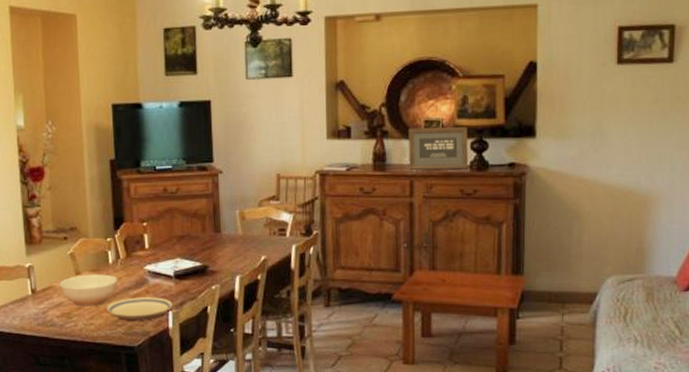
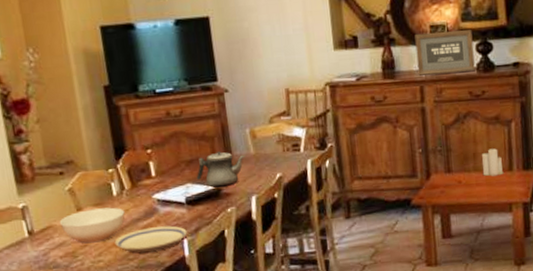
teapot: none [185,230,233,264] -> present [196,151,246,188]
candle: none [468,248,491,278] -> present [481,147,504,177]

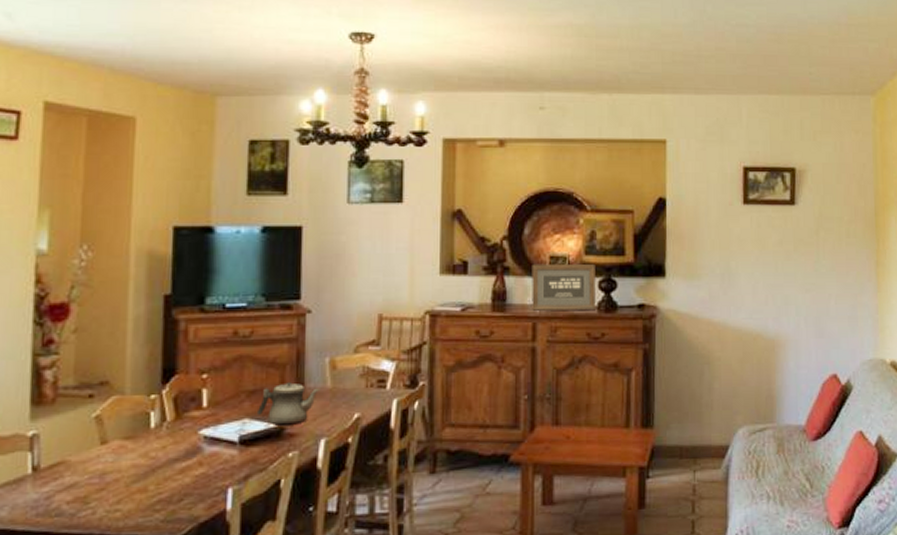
bowl: present [59,207,125,244] -> none [75,442,161,487]
plate: present [114,225,187,253] -> none [140,470,234,503]
candle: present [481,147,504,177] -> none [595,399,619,433]

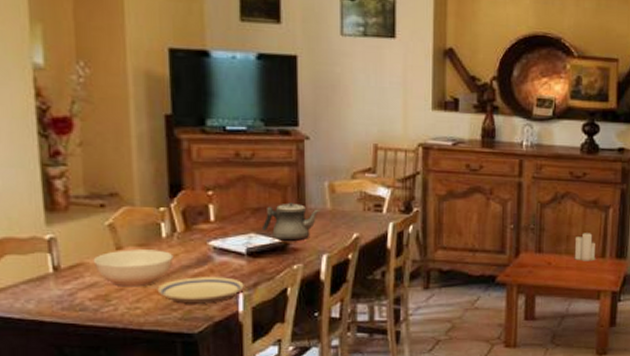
bowl: none [75,442,161,487] -> present [93,249,174,287]
plate: none [140,470,234,503] -> present [157,277,244,304]
picture frame: present [532,263,596,311] -> none [519,105,580,152]
candle: none [595,399,619,433] -> present [574,232,596,261]

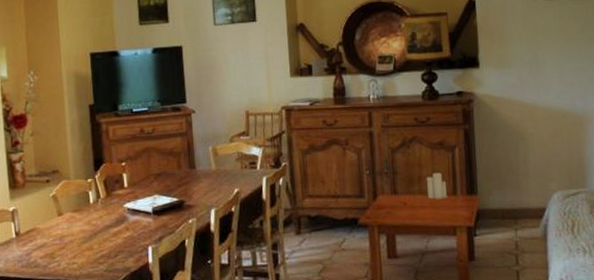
bowl: present [93,249,174,287] -> none [42,214,99,246]
plate: present [157,277,244,304] -> none [88,233,152,258]
teapot: present [261,203,321,241] -> none [163,167,208,200]

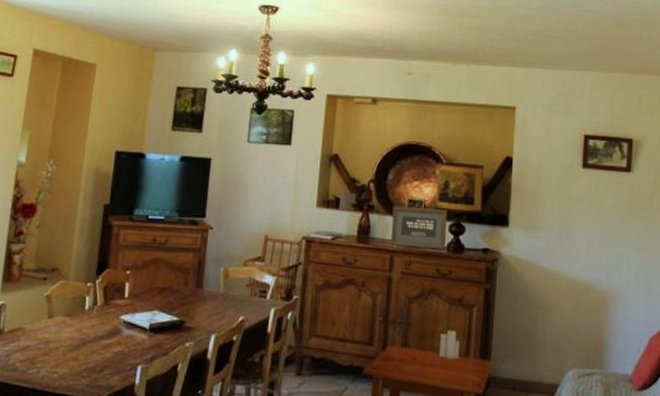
picture frame: none [364,61,420,102] -> present [390,205,447,250]

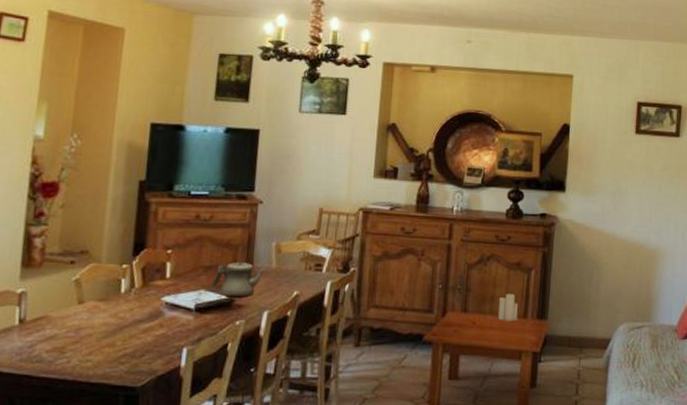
teapot: none [164,284,215,320] -> present [211,261,266,298]
picture frame: present [390,205,447,250] -> none [450,173,506,217]

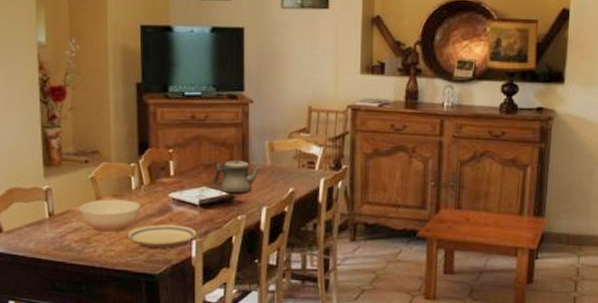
bowl: none [56,304,129,340] -> present [78,199,141,232]
plate: none [109,331,189,358] -> present [127,224,197,248]
candle: present [497,292,518,322] -> none [492,189,514,219]

